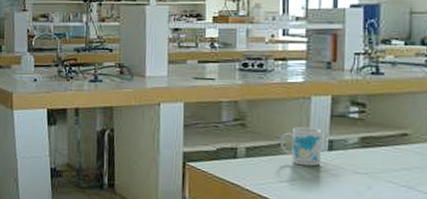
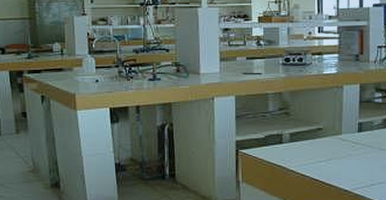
mug: present [279,127,322,167] -> none [318,113,353,147]

